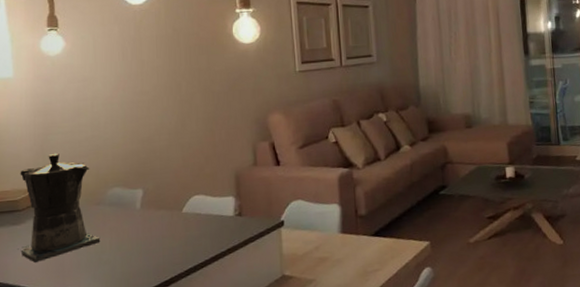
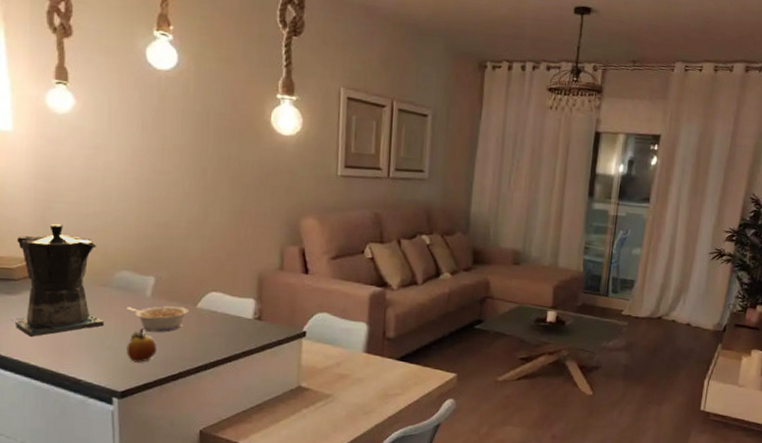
legume: none [119,214,175,242] -> present [127,306,189,332]
fruit: none [122,240,150,274] -> present [126,328,157,363]

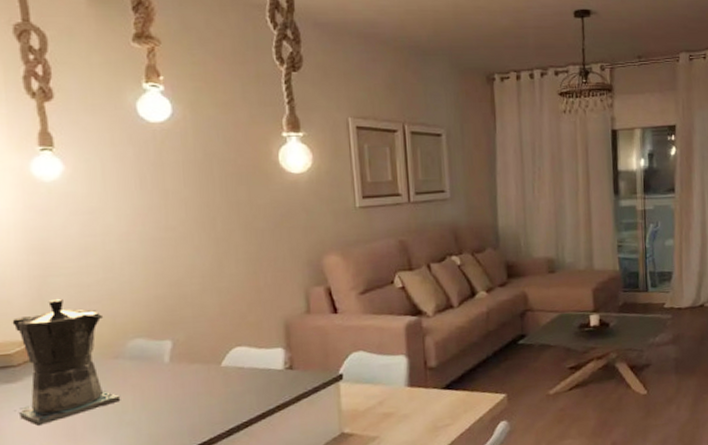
fruit: present [126,328,157,363] -> none [148,398,183,436]
legume: present [127,306,189,332] -> none [144,368,213,400]

